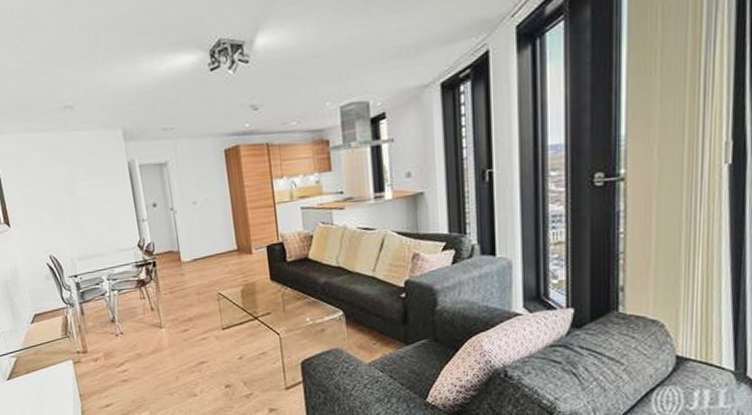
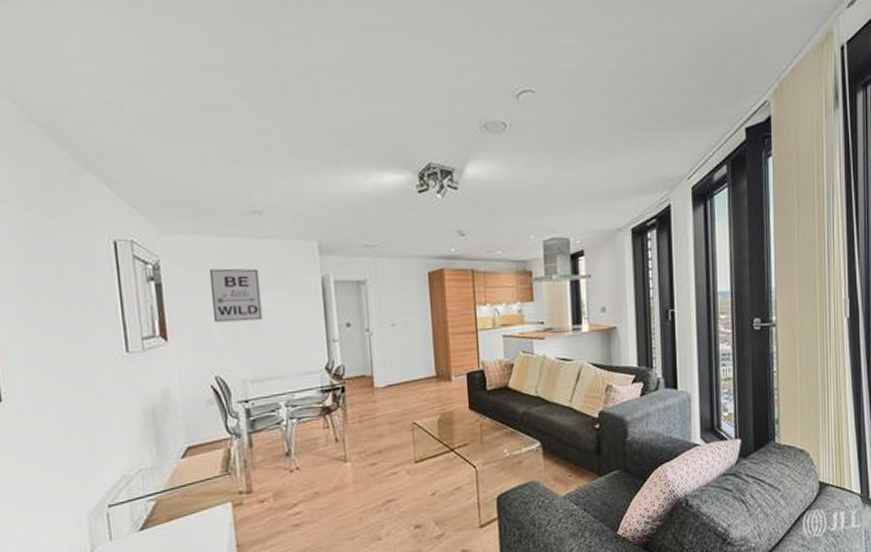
wall art: none [35,159,82,210] -> present [209,268,263,323]

